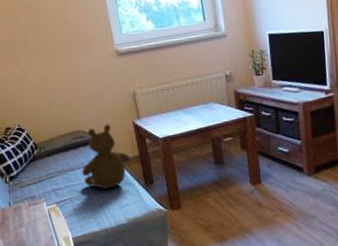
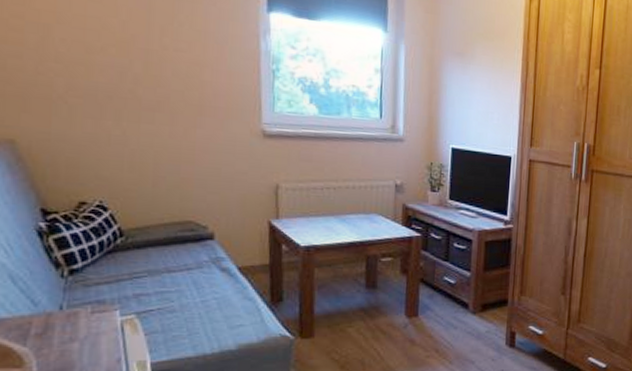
teddy bear: present [82,124,131,189] -> none [184,218,258,302]

